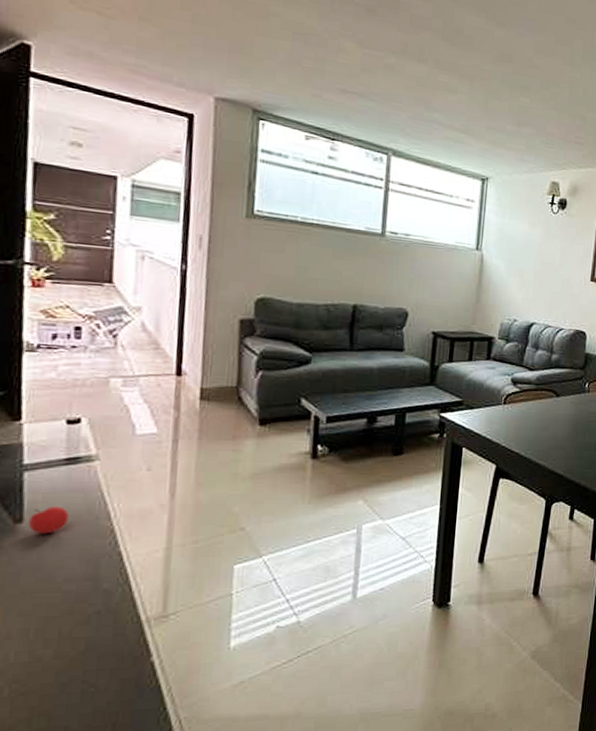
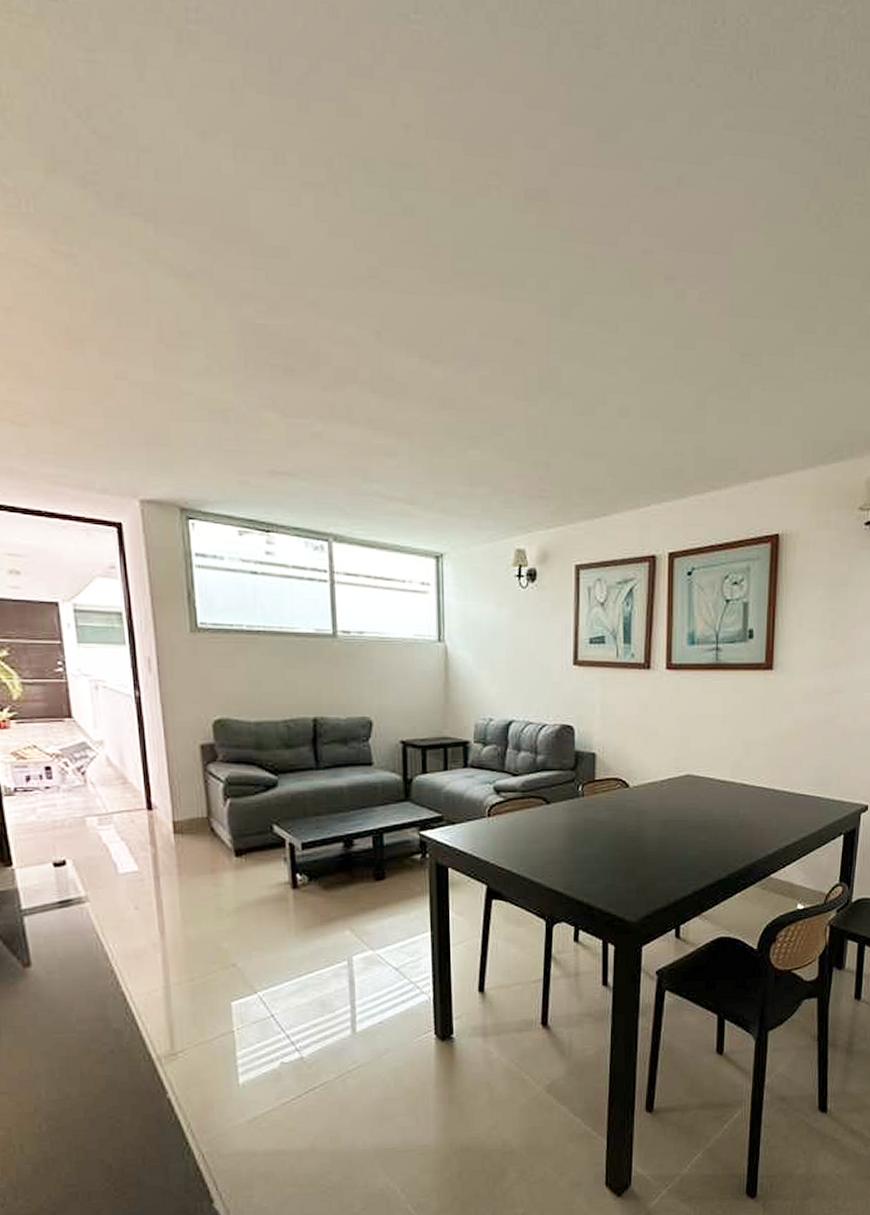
fruit: present [28,506,68,535] -> none [36,949,71,977]

